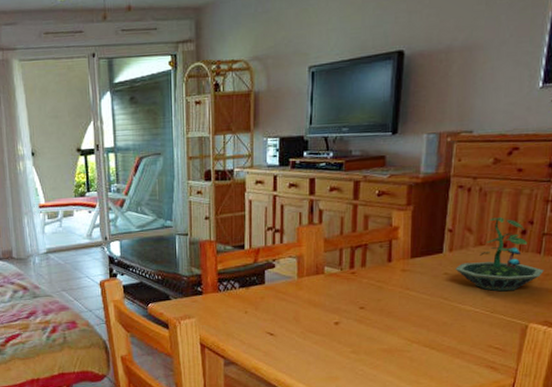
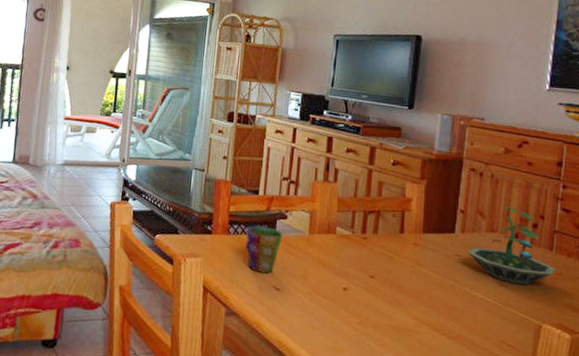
cup: none [236,278,273,322] -> present [245,225,283,274]

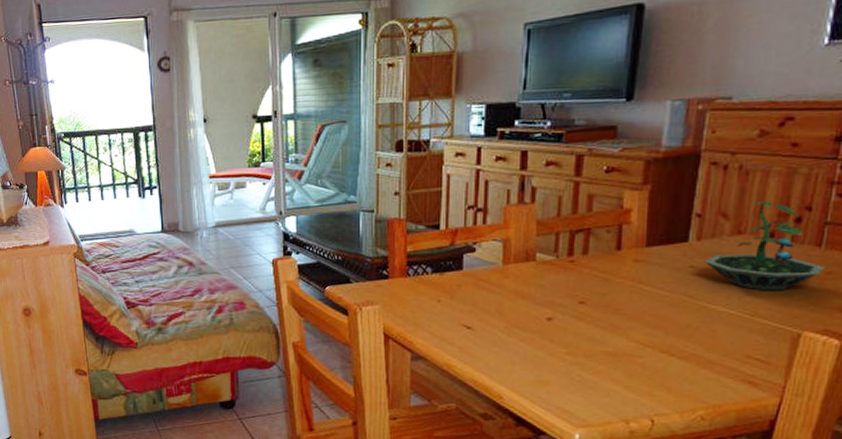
cup: present [245,225,283,274] -> none [428,263,472,313]

